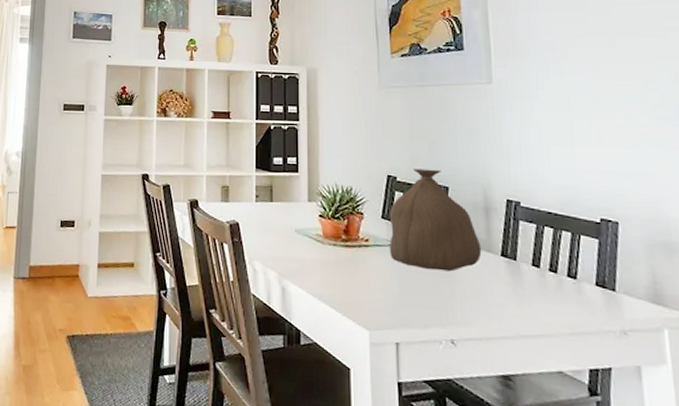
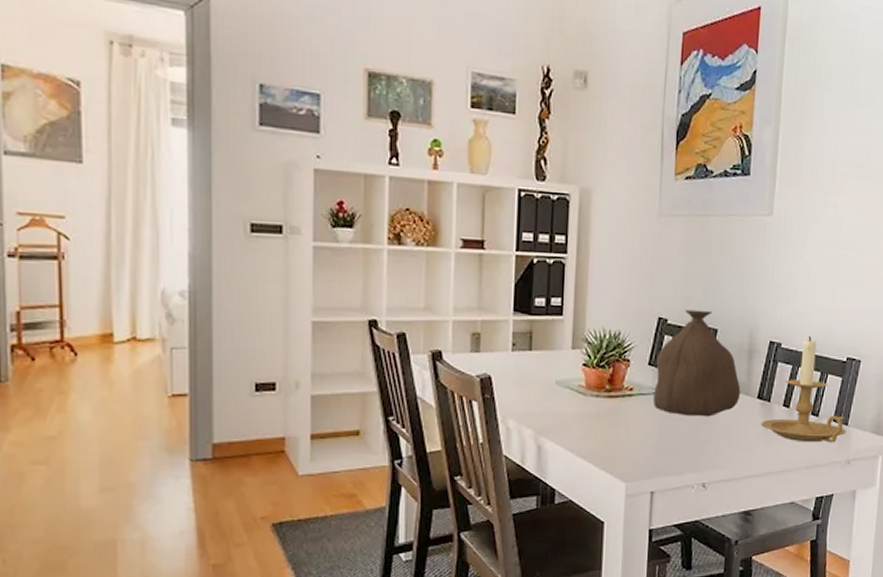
candle holder: none [508,195,616,309] -> present [760,335,847,443]

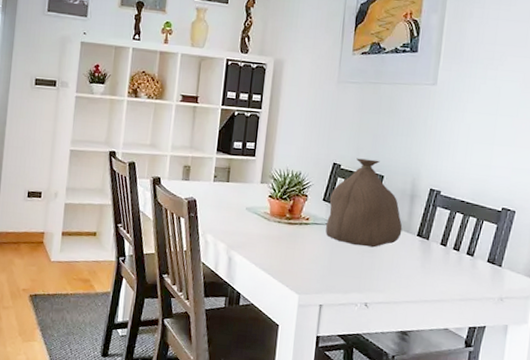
candle holder: present [760,335,847,443] -> none [419,186,500,281]

